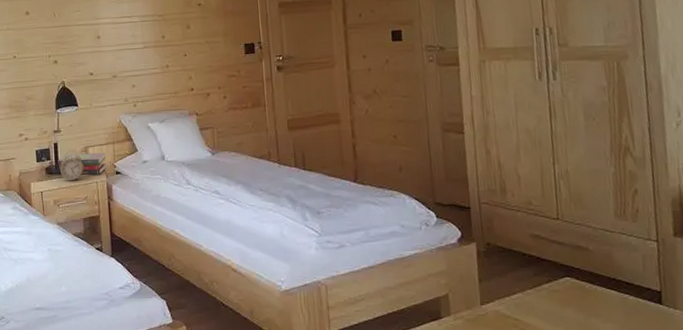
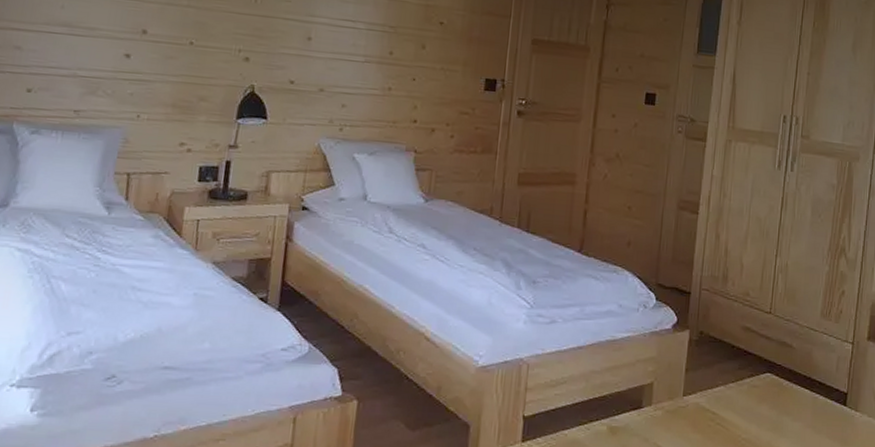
books: present [58,152,107,175] -> none [227,176,294,207]
alarm clock: present [60,150,84,180] -> none [228,172,261,211]

